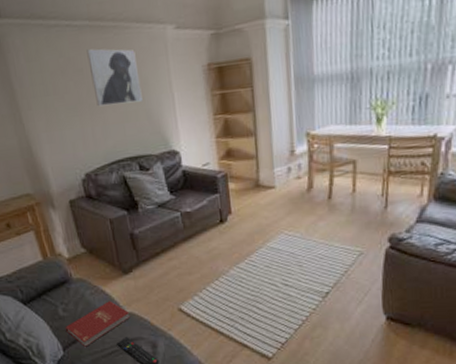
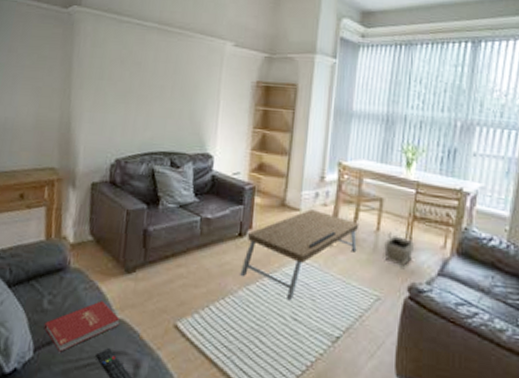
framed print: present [86,48,143,107] -> none [145,47,193,102]
coffee table: none [228,184,336,271] -> present [240,209,360,301]
basket: none [360,186,392,221] -> present [383,228,415,266]

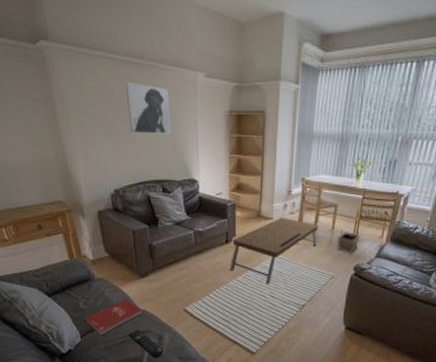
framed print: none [145,47,193,102] -> present [126,82,171,134]

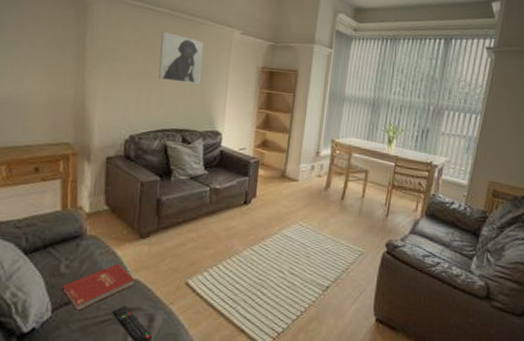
coffee table: present [230,218,319,285] -> none [245,180,348,258]
basket: present [336,226,361,253] -> none [367,195,393,227]

